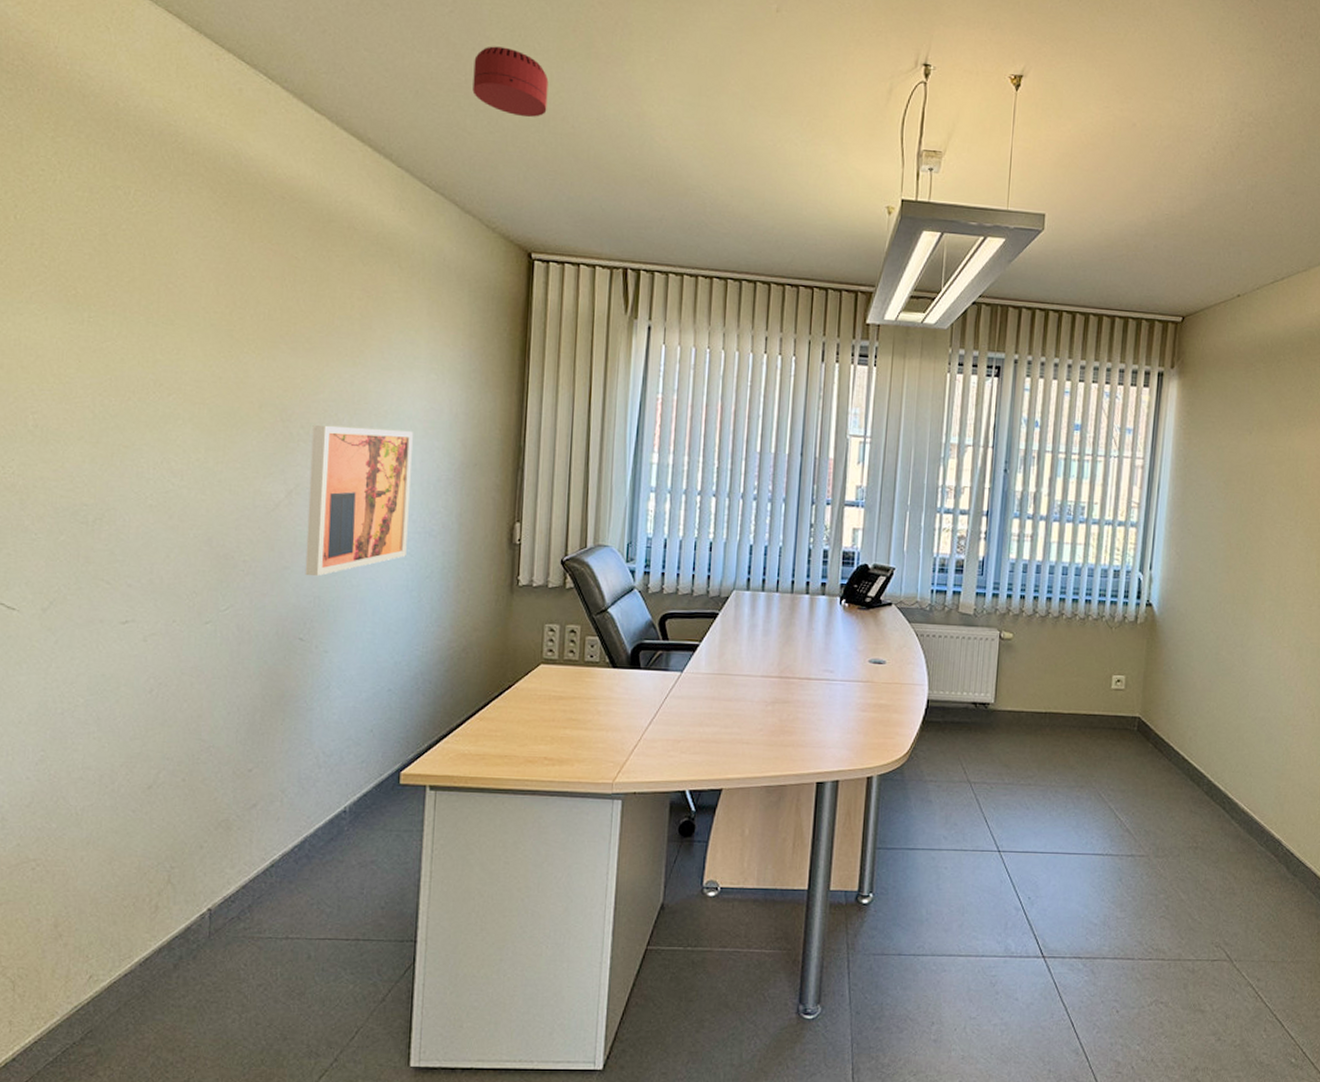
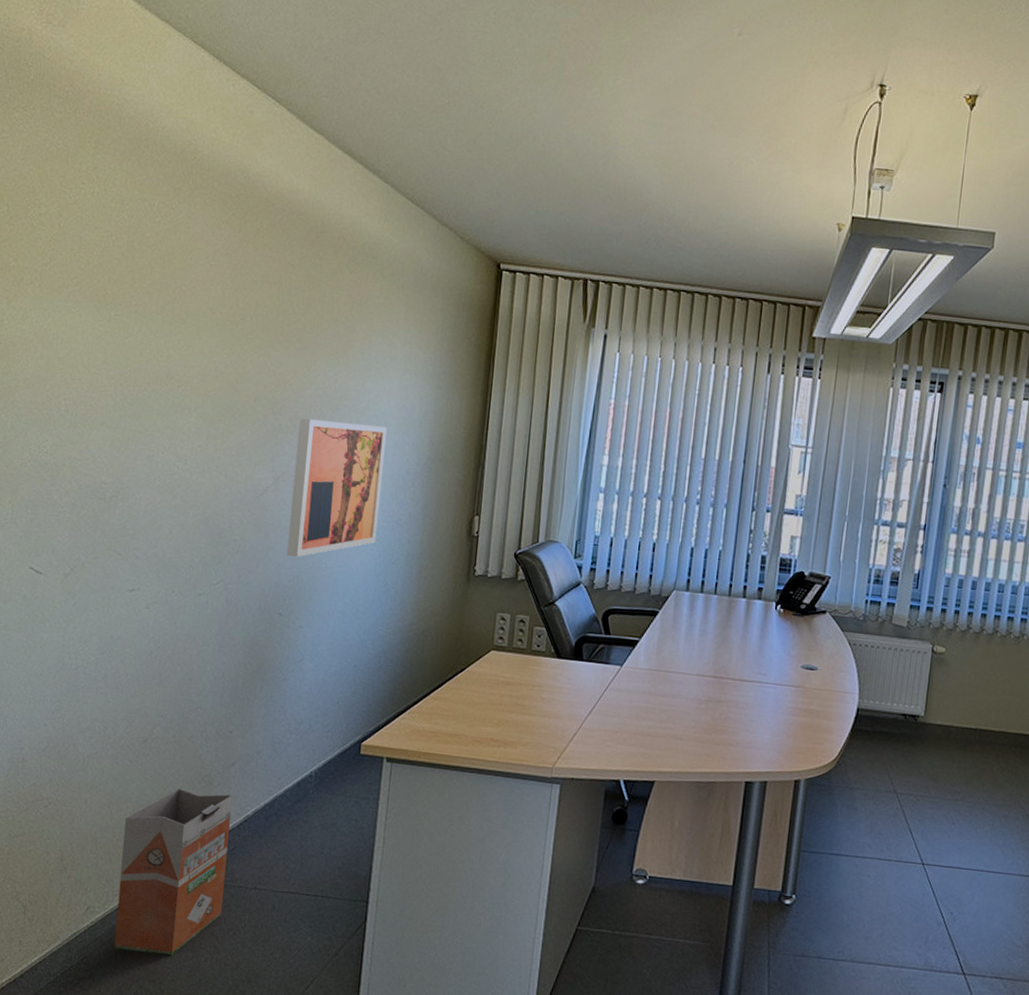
waste bin: none [124,836,256,1020] -> present [114,788,232,956]
smoke detector: present [472,46,549,117] -> none [454,70,523,137]

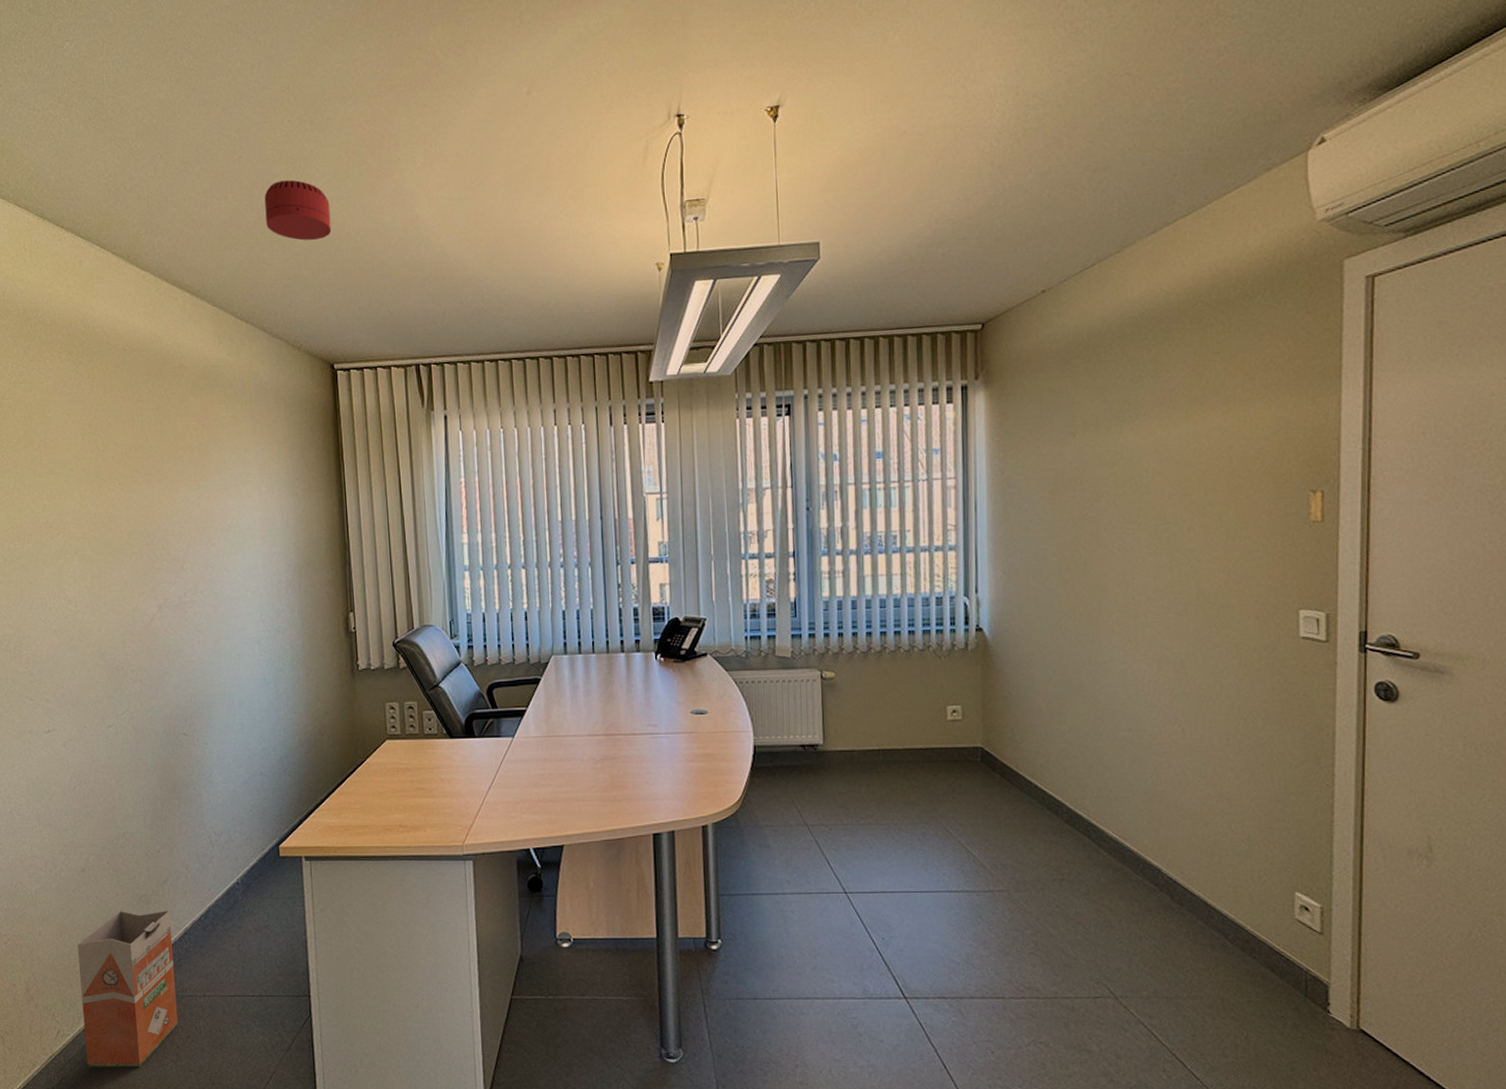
wall art: present [286,417,387,558] -> none [171,540,261,679]
smoke detector: none [454,70,523,137] -> present [264,180,332,241]

